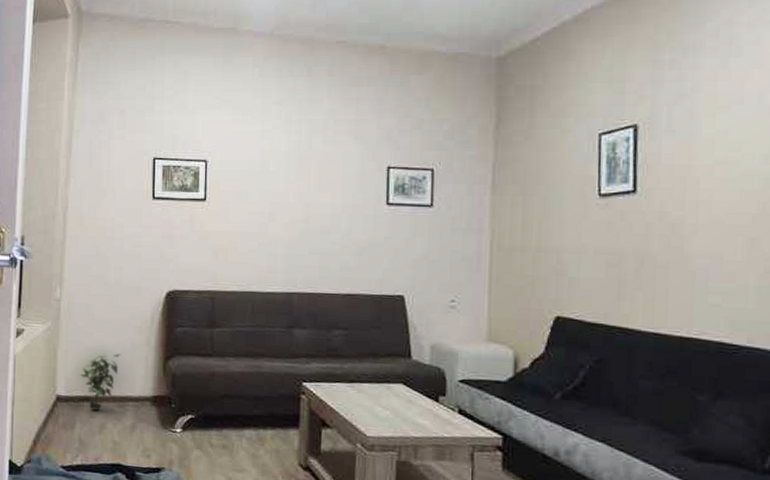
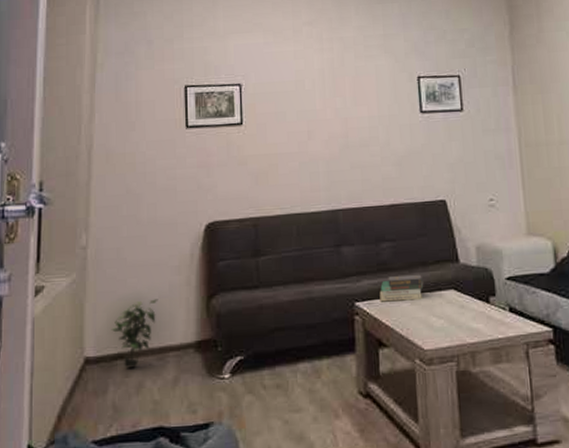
books: none [327,363,373,389] -> present [379,274,424,302]

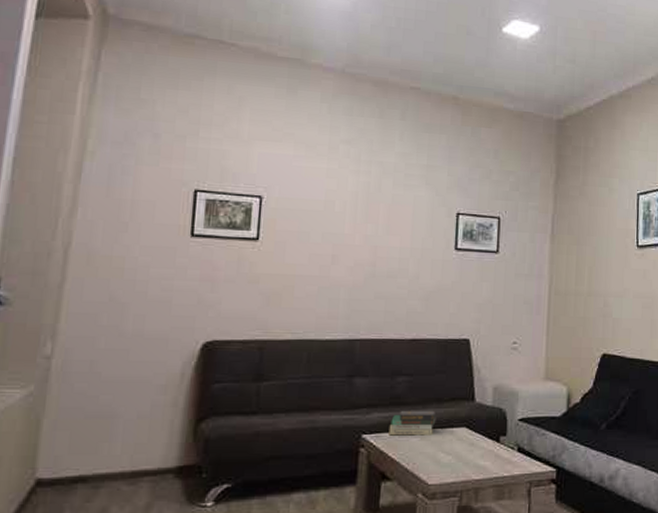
potted plant: present [111,299,158,368] -> none [73,419,136,492]

